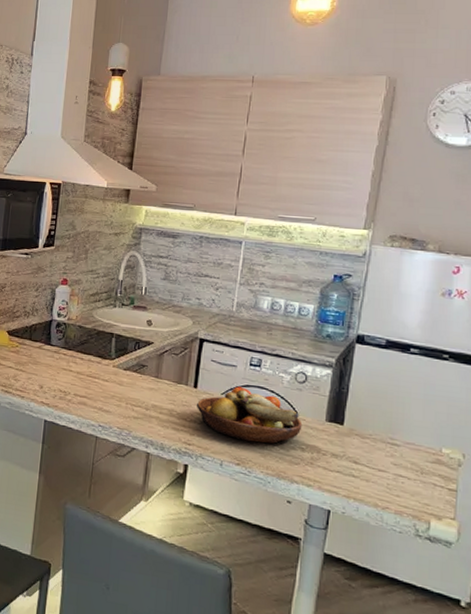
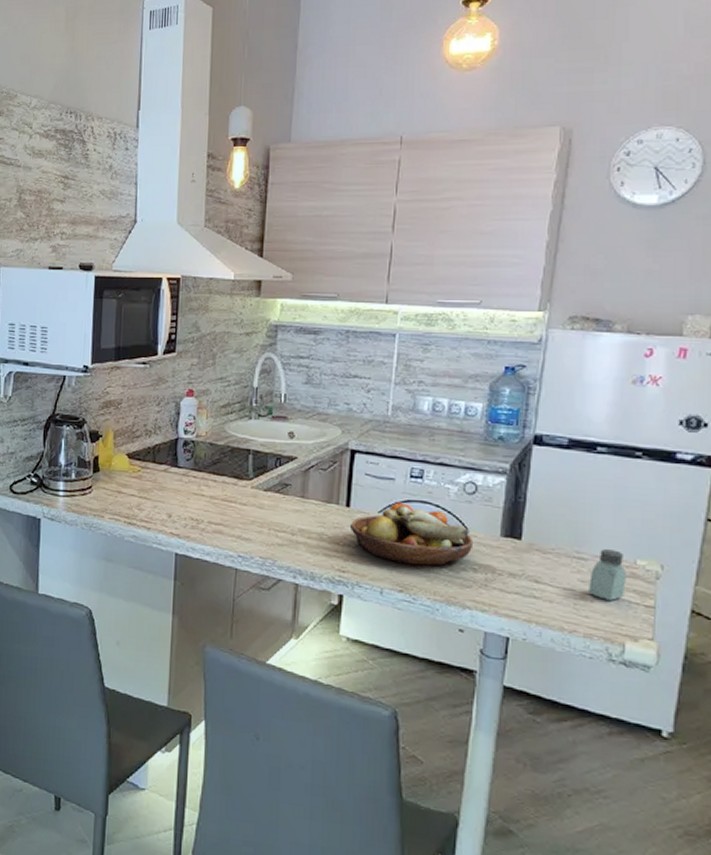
saltshaker: none [400,437,433,483] -> present [589,549,626,601]

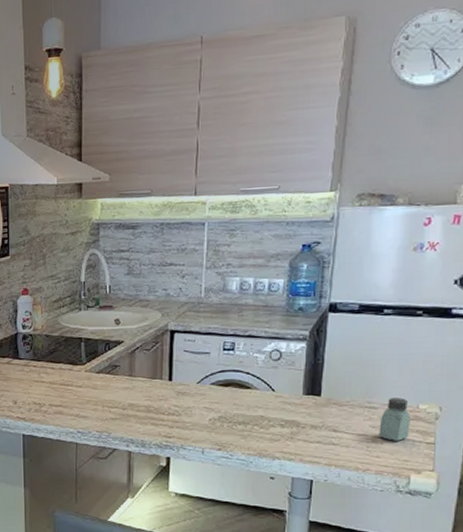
fruit bowl: present [349,502,474,566] -> none [172,373,280,426]

